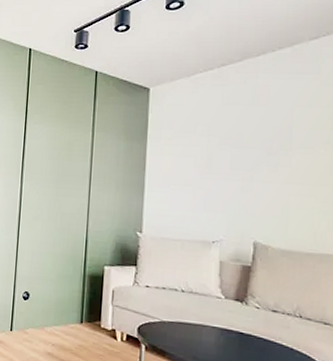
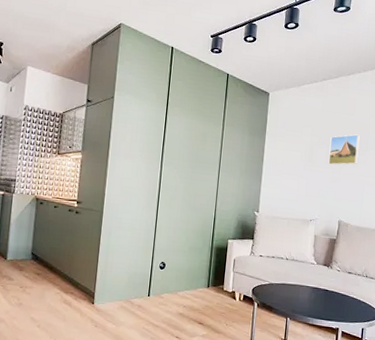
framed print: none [234,130,279,171] -> present [328,134,360,165]

